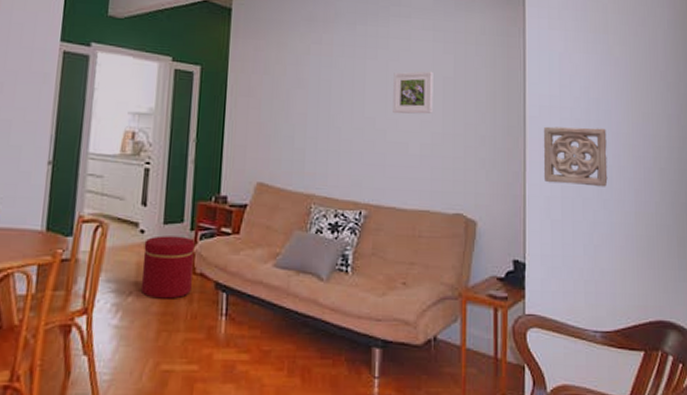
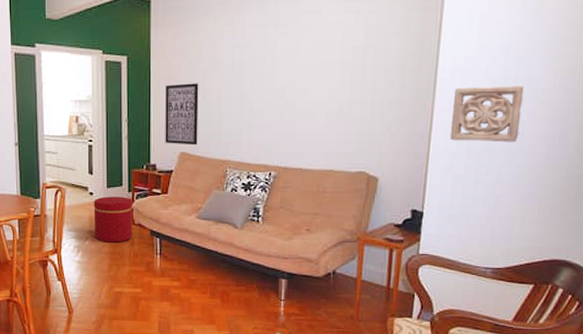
wall art: none [239,101,282,175] -> present [165,83,199,146]
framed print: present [393,71,433,114] -> none [302,43,343,86]

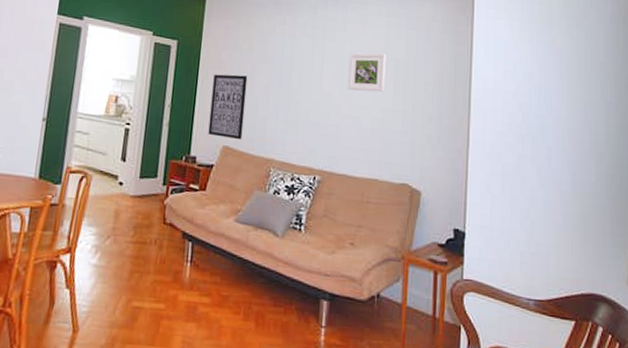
ottoman: present [94,196,132,243] -> none [117,188,166,245]
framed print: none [302,43,343,86] -> present [348,53,386,92]
wall ornament: present [449,86,524,142] -> none [485,108,547,167]

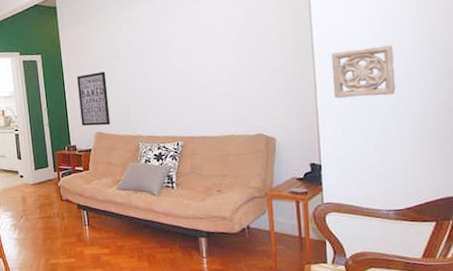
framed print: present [348,53,386,92] -> none [192,24,229,65]
wall ornament: none [485,108,547,167] -> present [331,44,396,99]

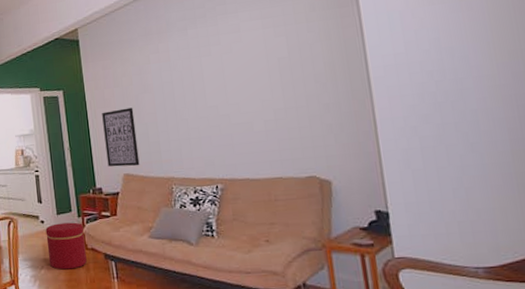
ottoman: none [24,176,62,219] -> present [45,222,87,270]
wall ornament: present [331,44,396,99] -> none [392,74,474,136]

